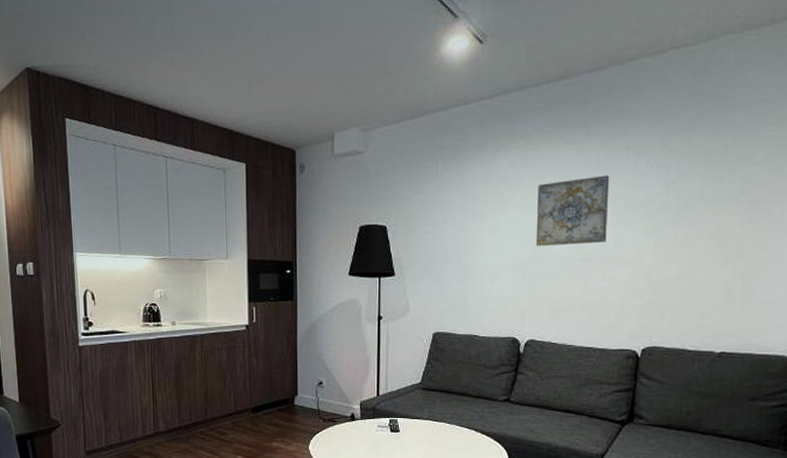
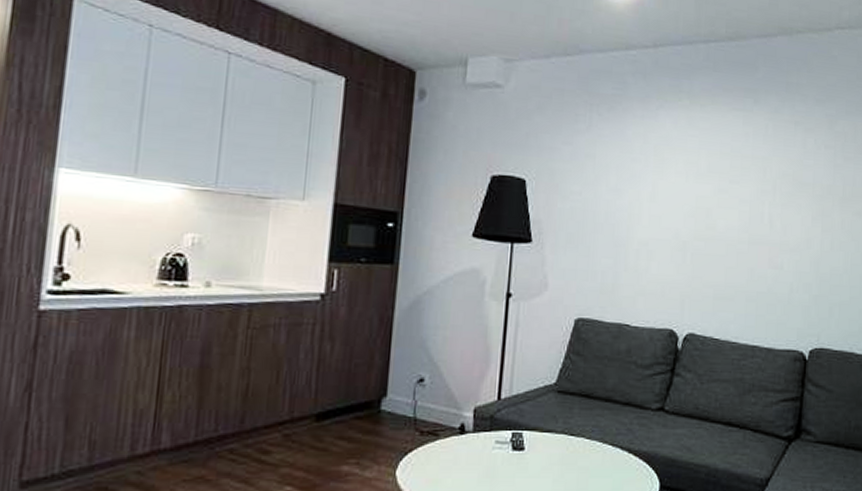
wall art: present [535,175,610,247] -> none [699,149,778,225]

